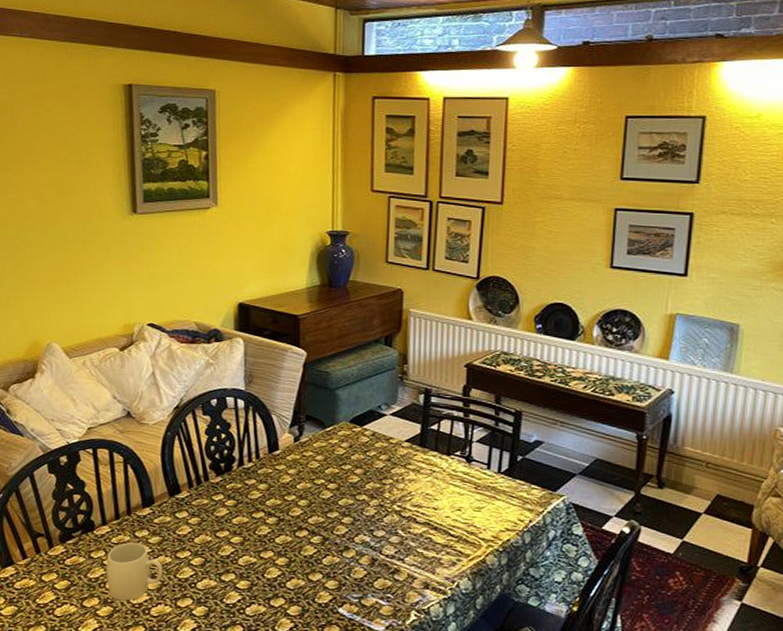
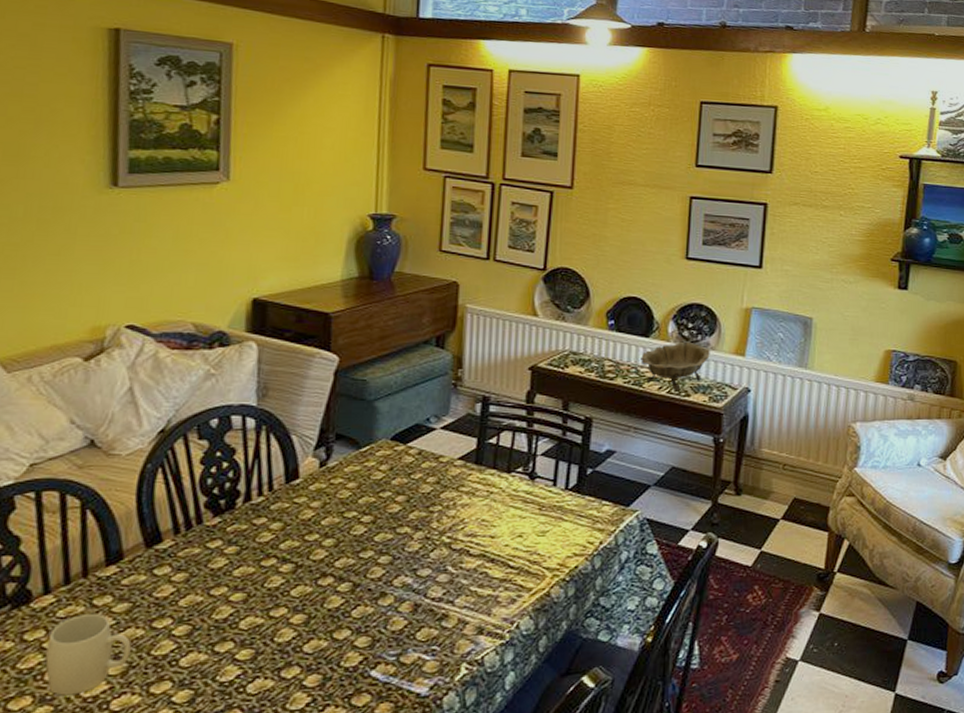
decorative bowl: none [567,345,634,391] -> present [641,341,710,392]

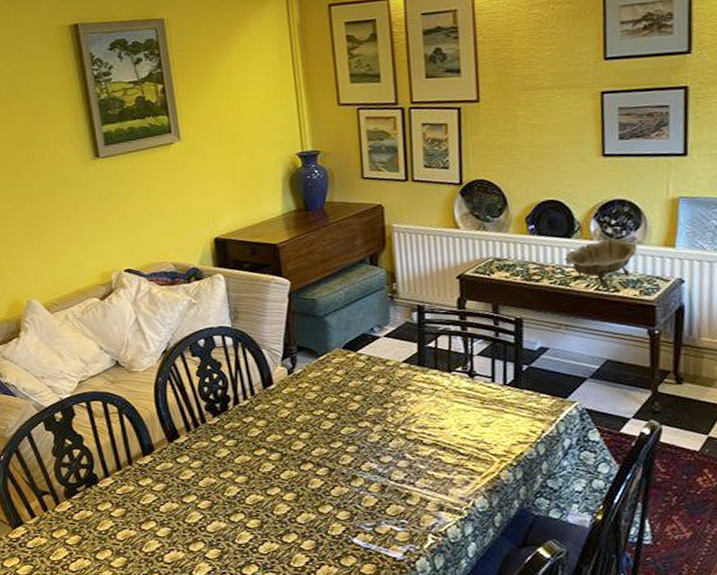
mug: present [45,613,132,696] -> none [114,491,171,551]

